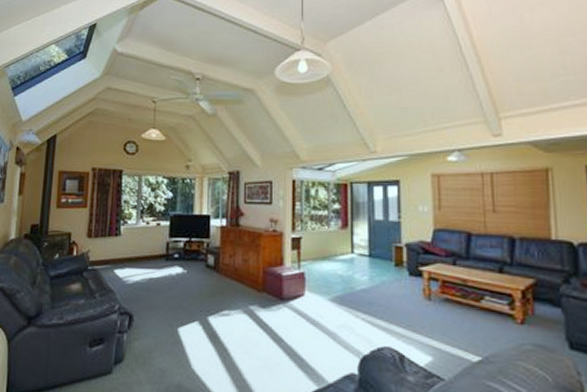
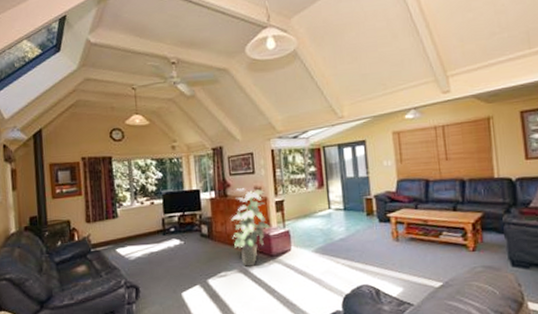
indoor plant: none [240,219,285,308] -> present [231,188,272,267]

